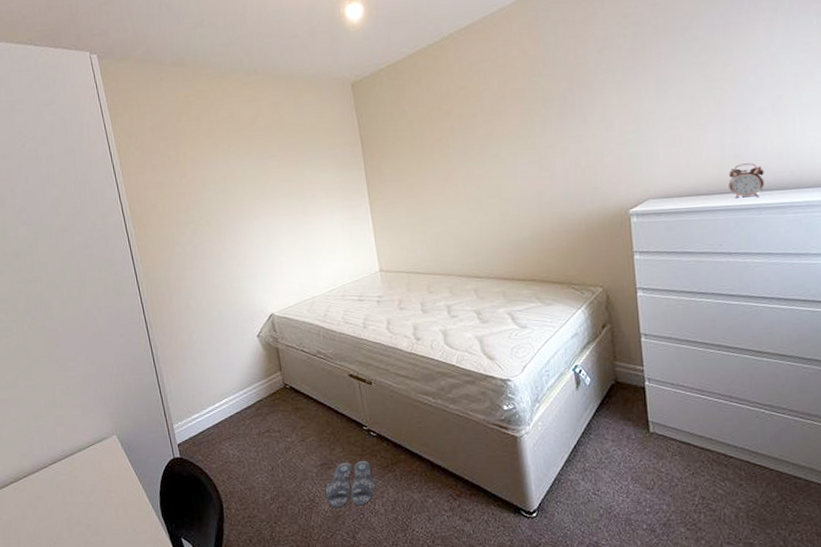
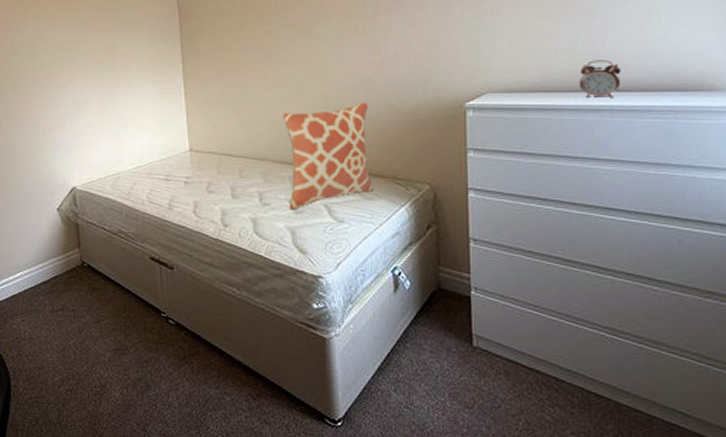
slippers: present [326,460,377,508] -> none [118,348,172,397]
pillow: none [465,214,552,320] -> present [283,101,374,210]

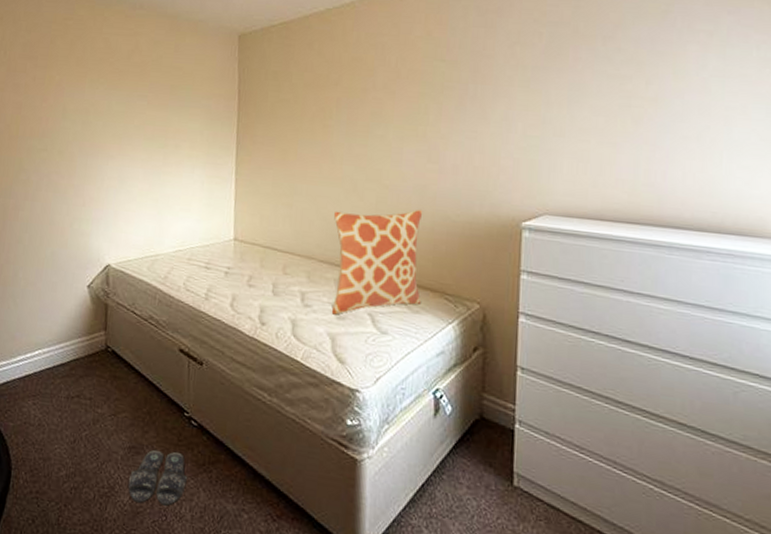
slippers: none [118,348,172,397] -> present [128,449,188,506]
alarm clock: present [579,60,621,99] -> none [638,194,681,235]

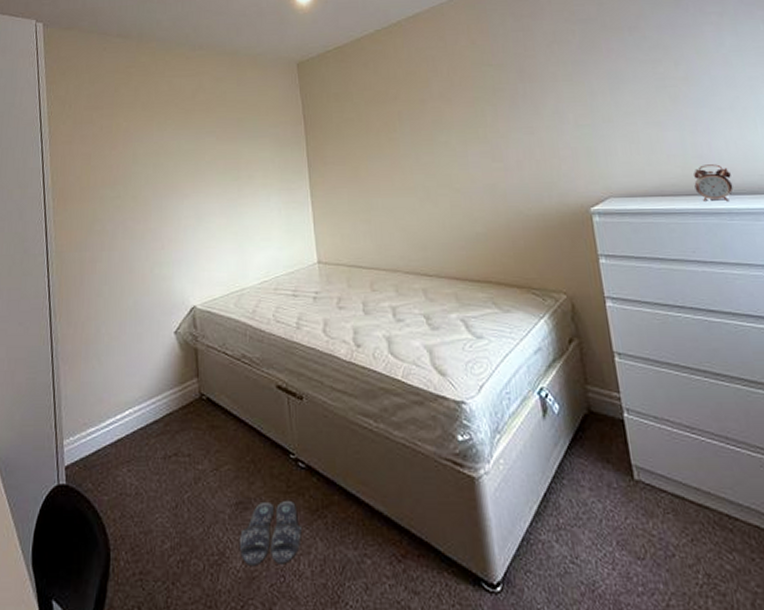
pillow: present [331,209,423,315] -> none [412,208,511,326]
alarm clock: none [638,194,681,235] -> present [694,164,734,202]

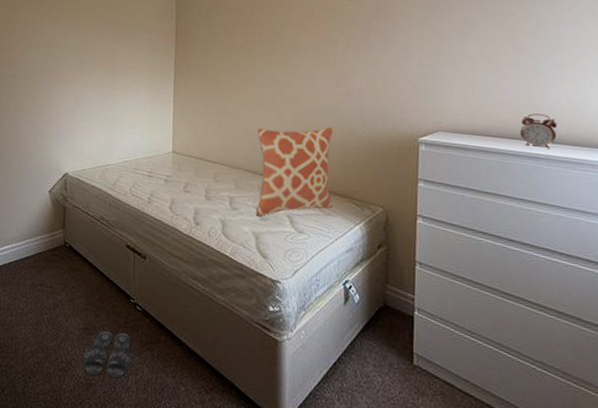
pillow: none [412,208,511,326] -> present [255,126,334,217]

